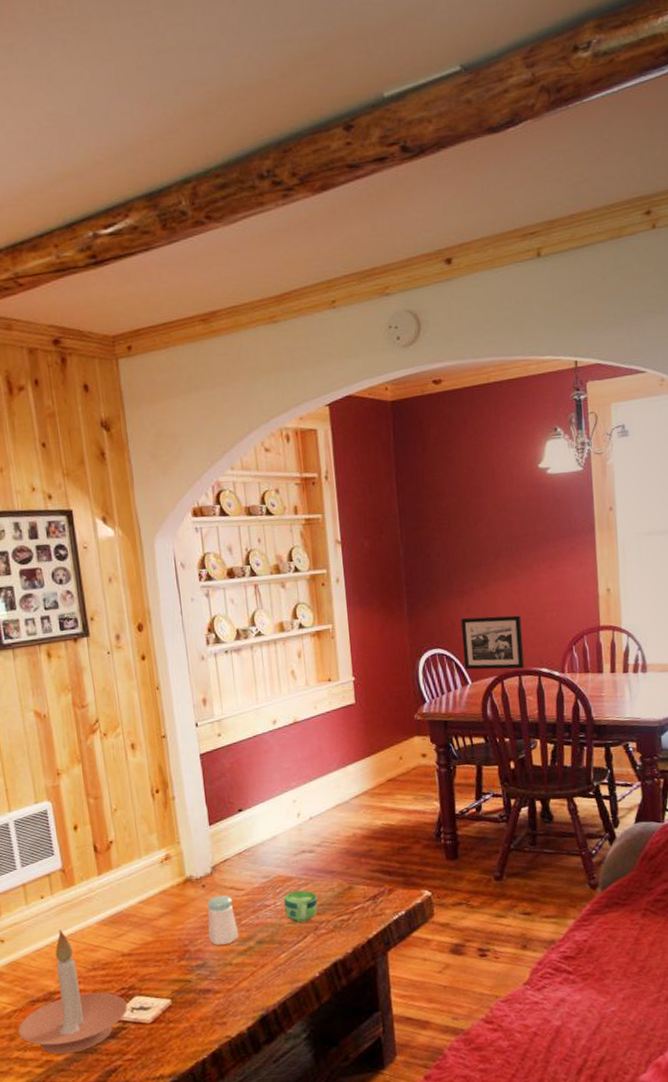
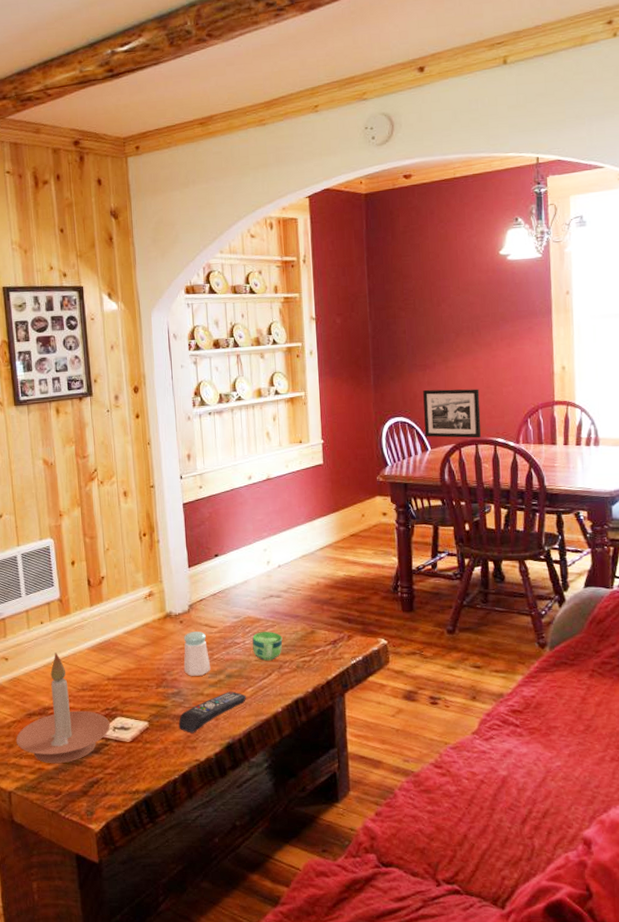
remote control: none [205,958,280,1008] -> present [178,691,246,733]

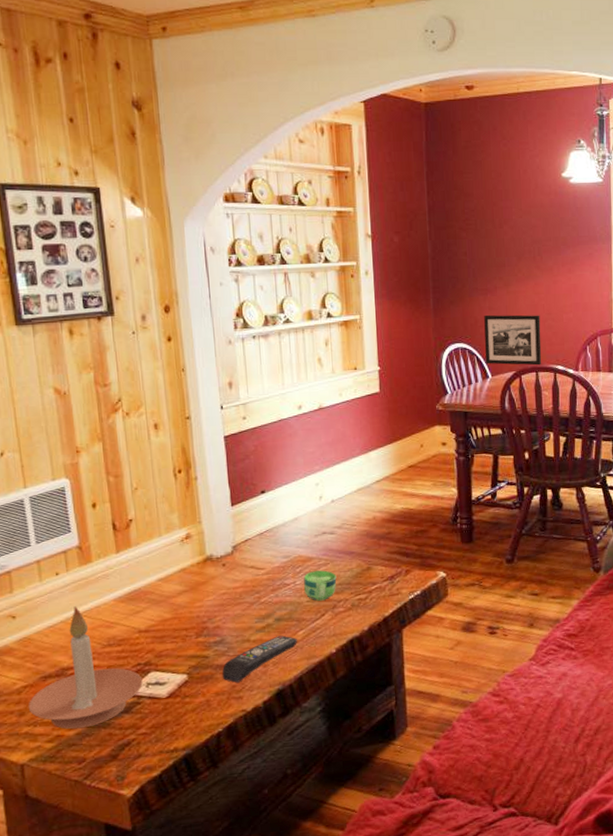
salt shaker: present [183,631,211,676] -> none [227,573,258,622]

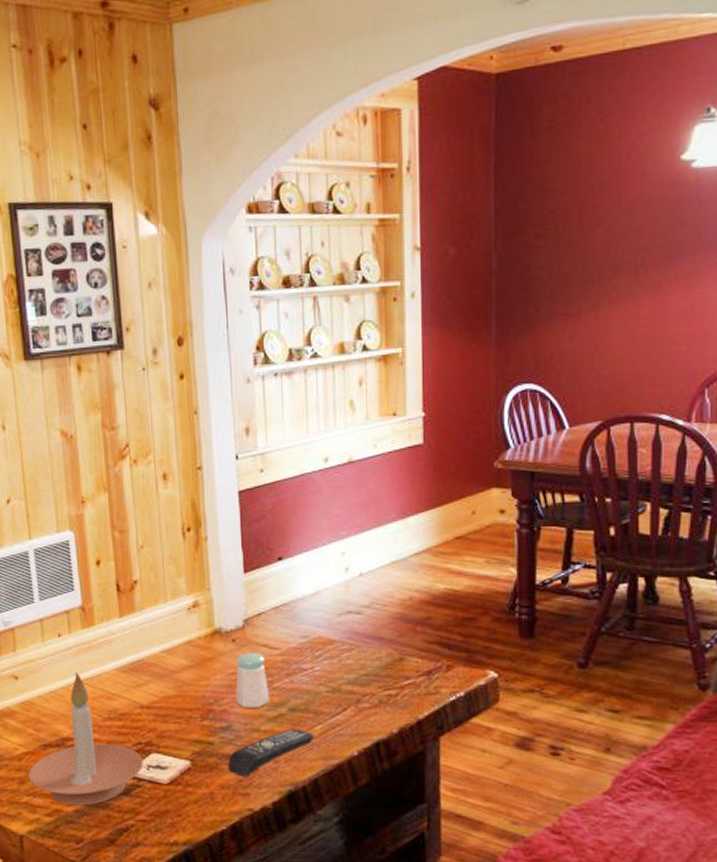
salt shaker: none [227,573,258,622] -> present [235,652,270,708]
cup: present [303,570,337,601] -> none [322,656,362,693]
picture frame: present [484,314,542,366] -> none [563,346,640,414]

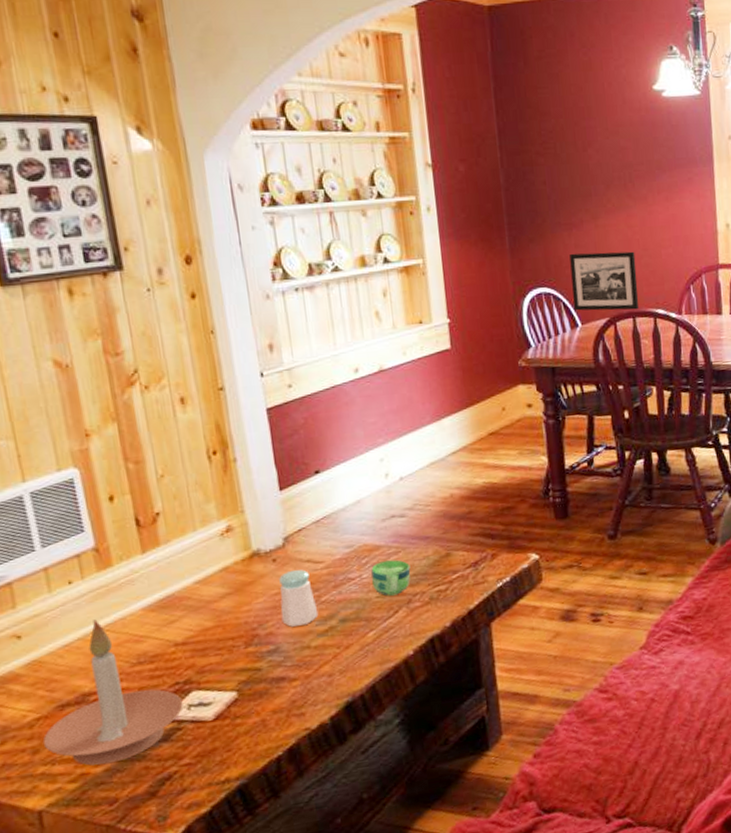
remote control: present [227,728,313,777] -> none [278,638,367,697]
cup: none [322,656,362,693] -> present [371,559,411,596]
picture frame: none [563,346,640,414] -> present [570,251,640,311]

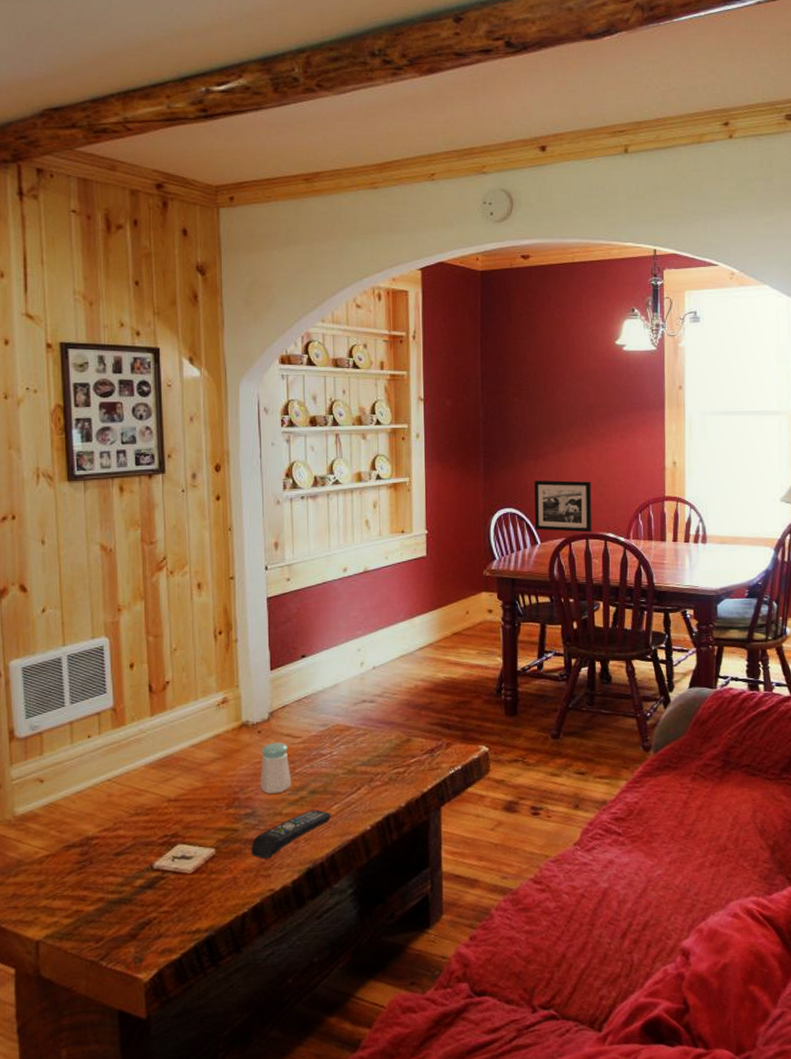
candle holder: present [42,619,183,766] -> none [48,771,169,904]
remote control: none [278,638,367,697] -> present [251,809,331,859]
cup: present [371,559,411,596] -> none [340,741,375,774]

